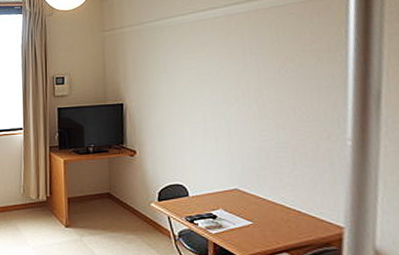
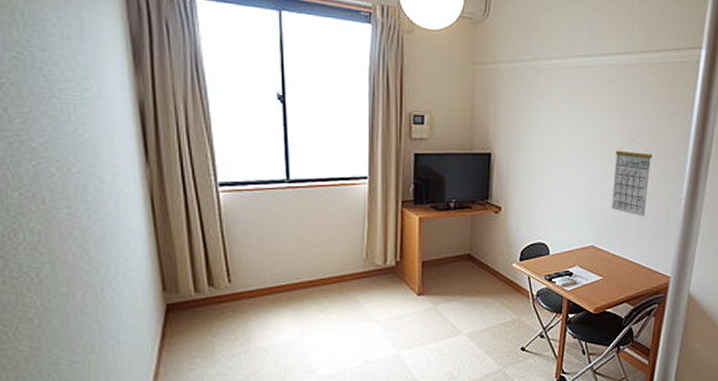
calendar: none [254,80,300,160] -> present [611,139,652,217]

